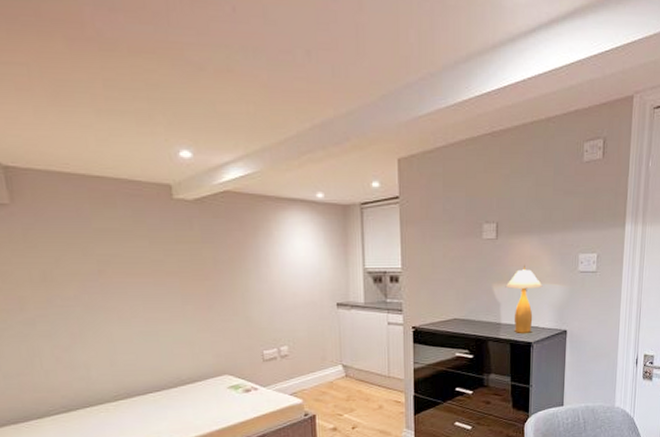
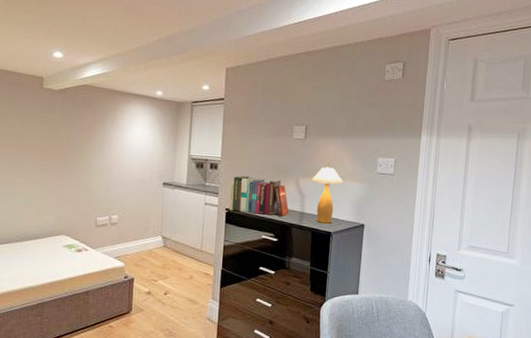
books: none [415,287,483,331] -> present [229,175,289,217]

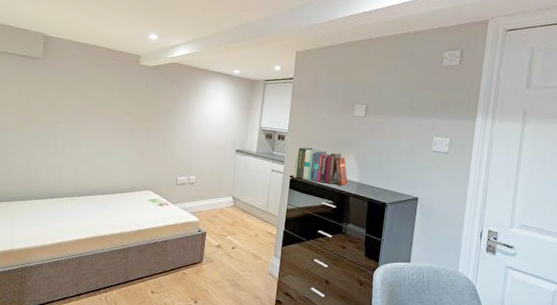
table lamp: present [310,163,344,224] -> none [368,140,401,195]

